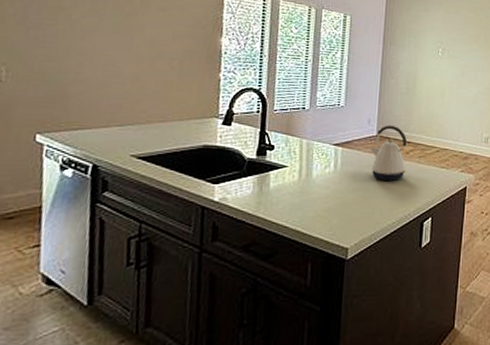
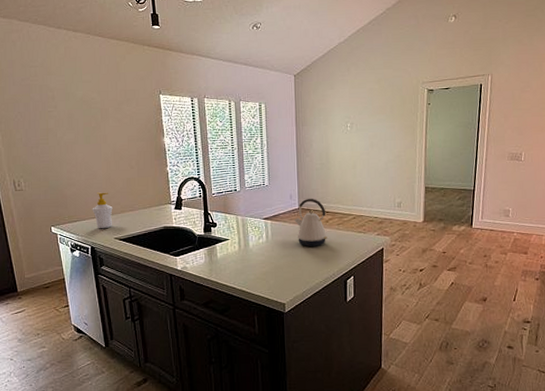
soap bottle: none [104,95,136,143] -> present [92,192,113,229]

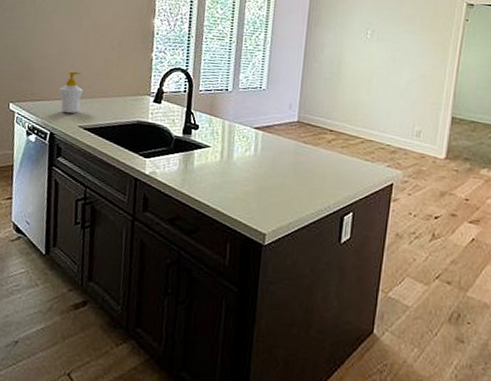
kettle: present [294,198,329,247] -> none [290,111,330,170]

